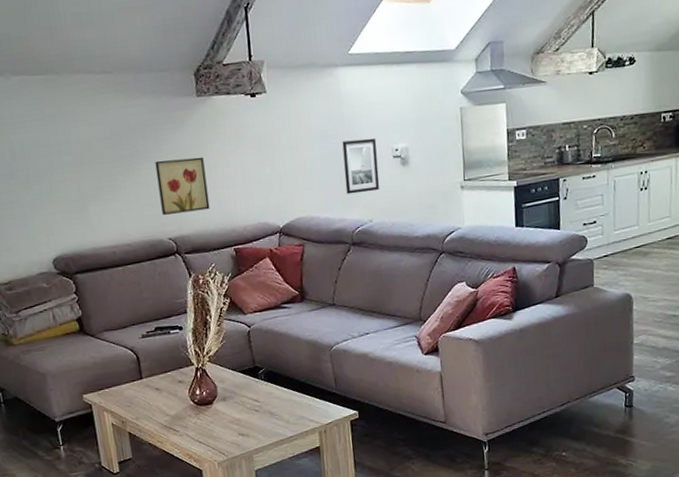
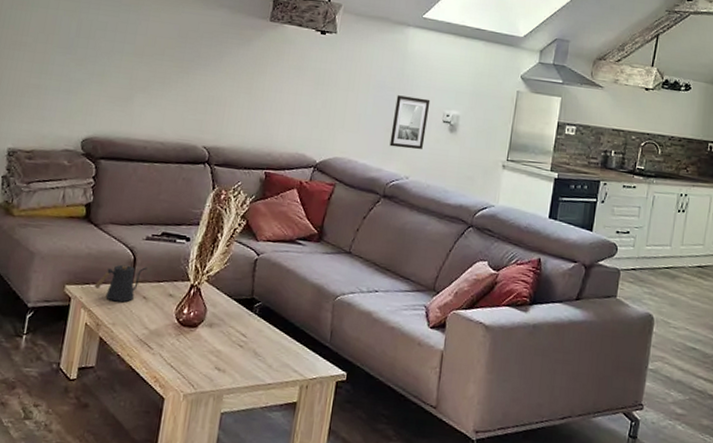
kettle: none [108,362,152,399] -> present [94,264,148,303]
wall art: present [155,156,210,215] -> none [204,70,260,128]

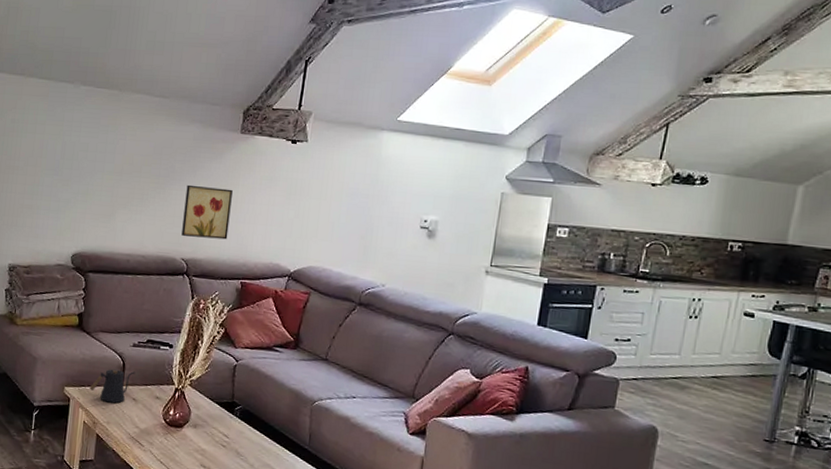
wall art: none [204,70,260,128] -> present [181,184,233,240]
wall art: present [389,95,431,150] -> none [364,202,407,257]

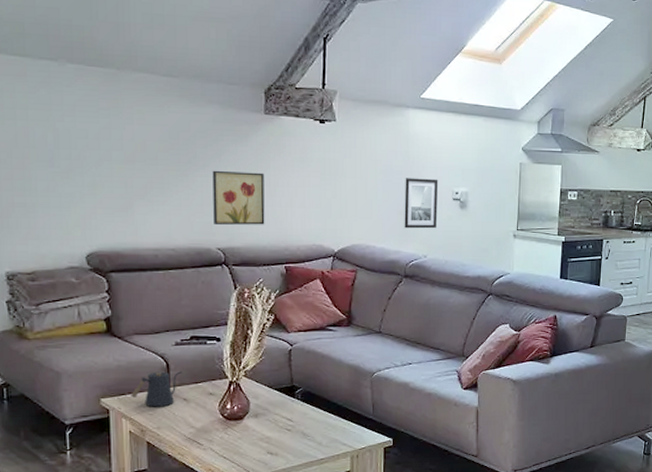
wall art: none [364,202,407,257] -> present [404,178,439,229]

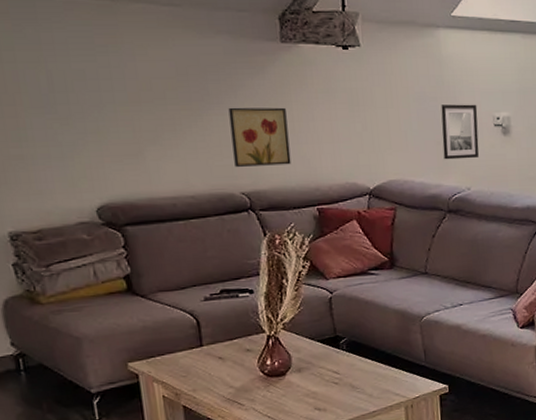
kettle: present [131,371,183,407] -> none [160,328,215,369]

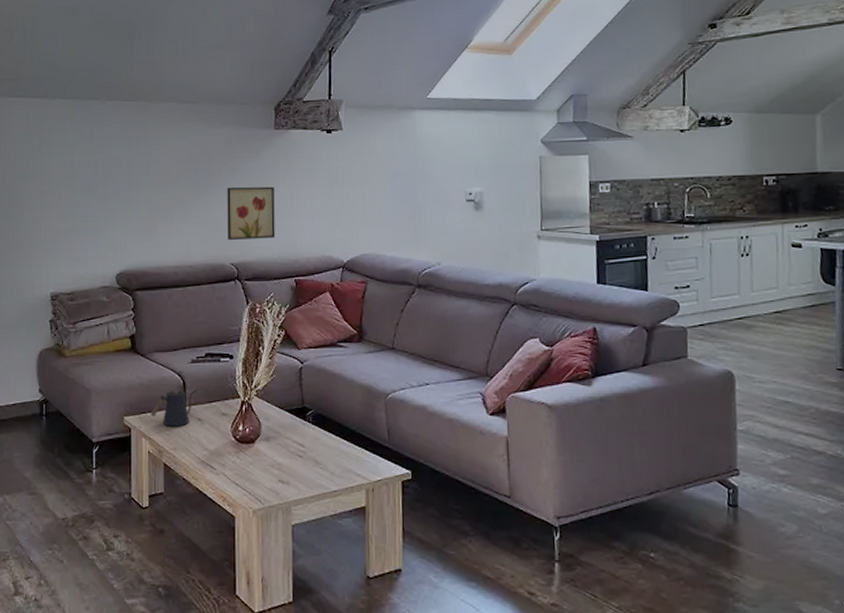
kettle: none [160,328,215,369] -> present [150,390,198,427]
wall art: present [441,104,480,160] -> none [414,180,451,235]

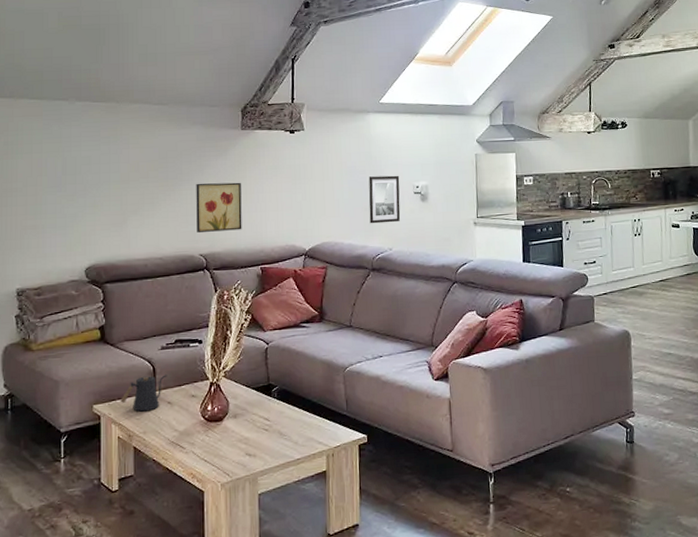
wall art: none [414,180,451,235] -> present [368,175,401,224]

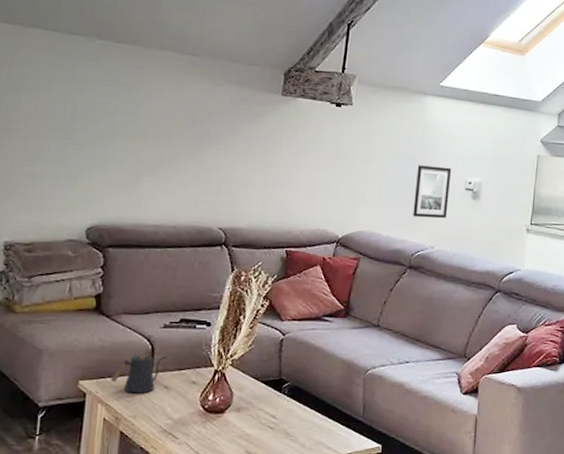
wall art: present [196,182,242,232] -> none [218,148,275,207]

